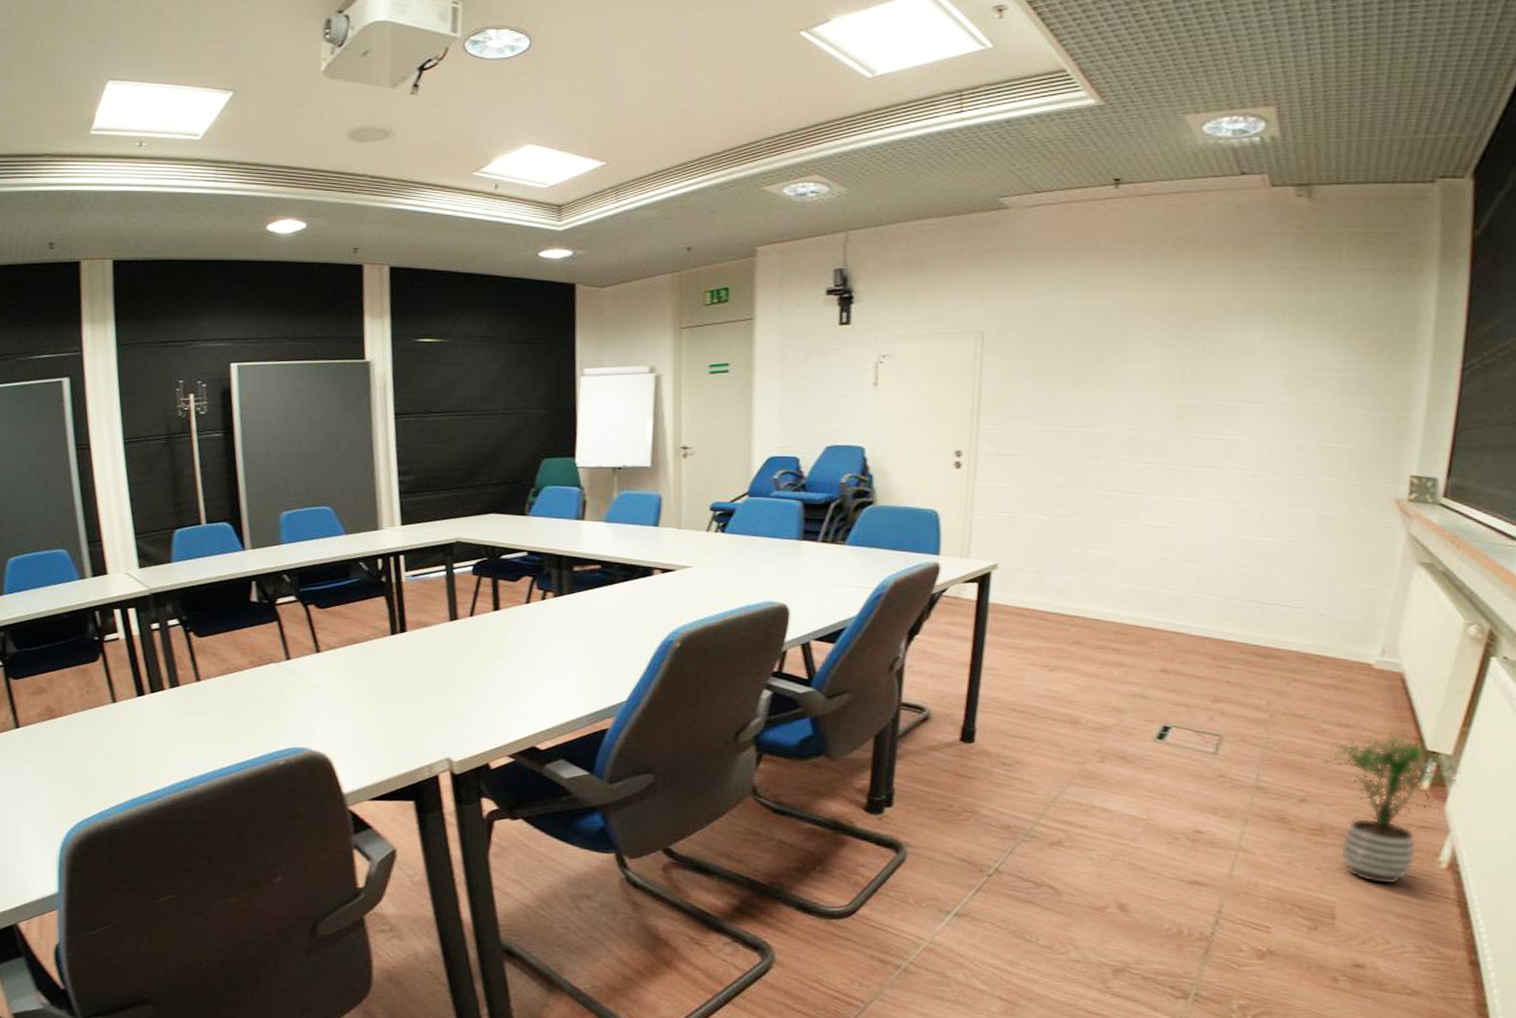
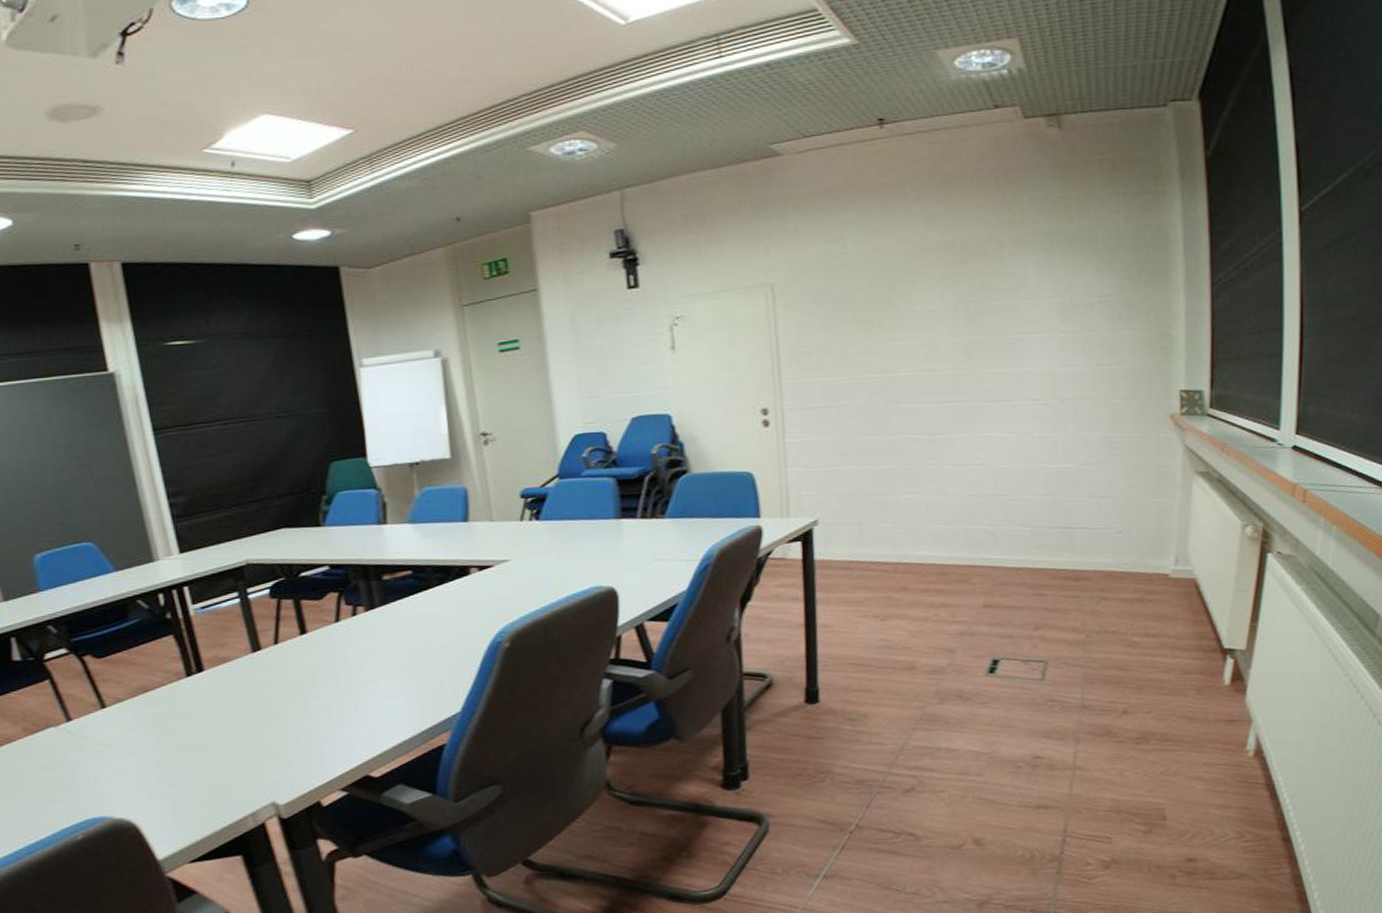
potted plant: present [1322,732,1462,886] -> none [1137,636,1256,781]

